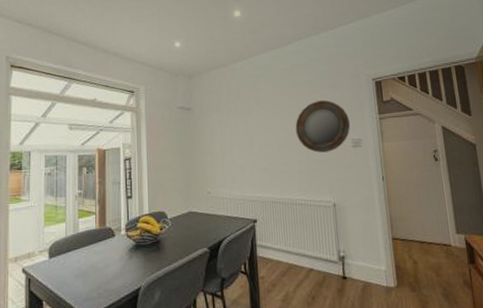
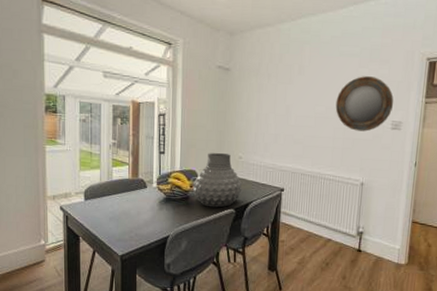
vase: none [162,189,214,249] -> present [192,152,243,208]

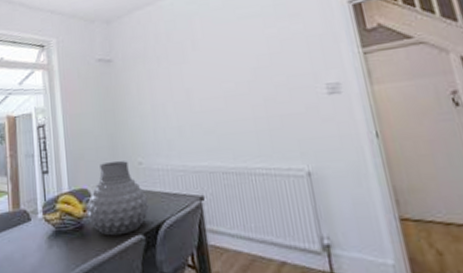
home mirror: present [335,76,394,132] -> none [245,35,322,105]

